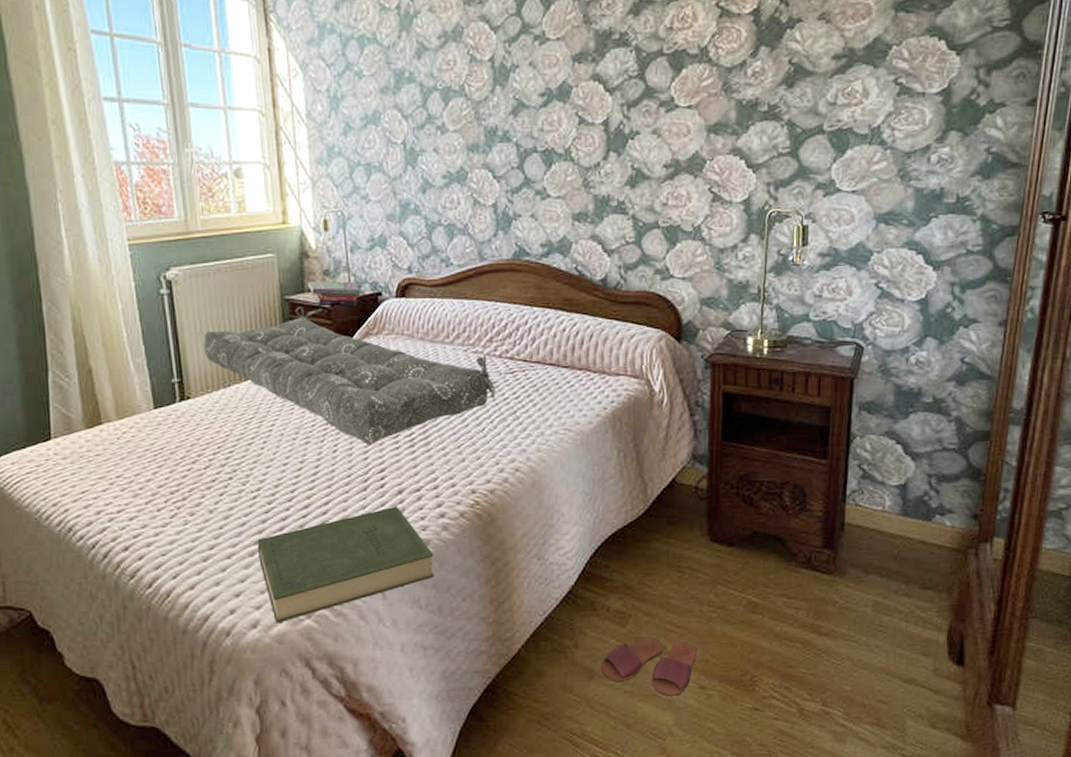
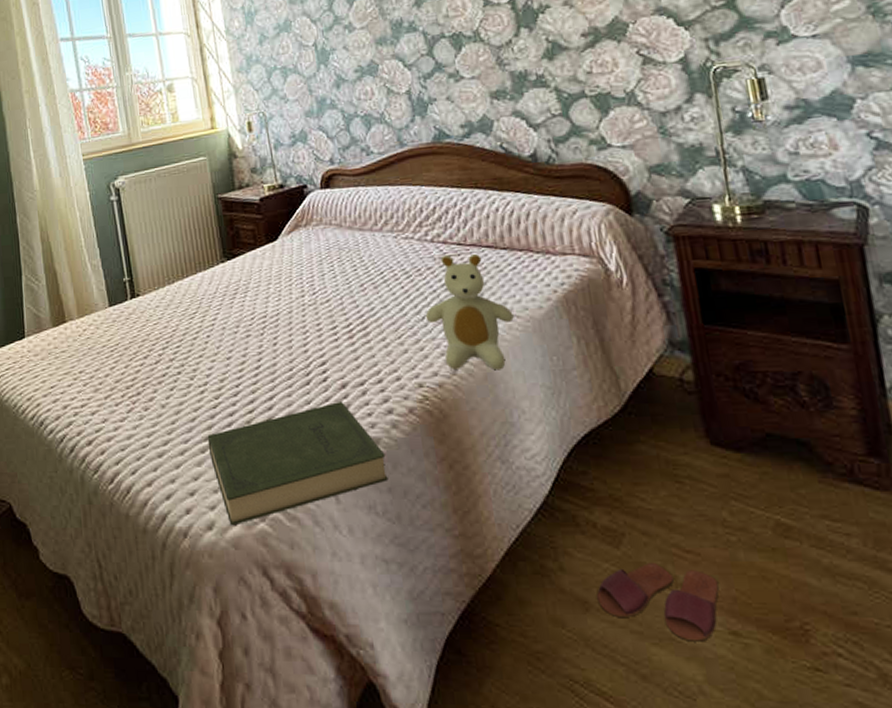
seat cushion: present [203,306,496,446] -> none [148,203,433,338]
books: present [307,280,361,307] -> none [237,176,287,202]
stuffed bear: none [485,370,565,479] -> present [425,253,514,371]

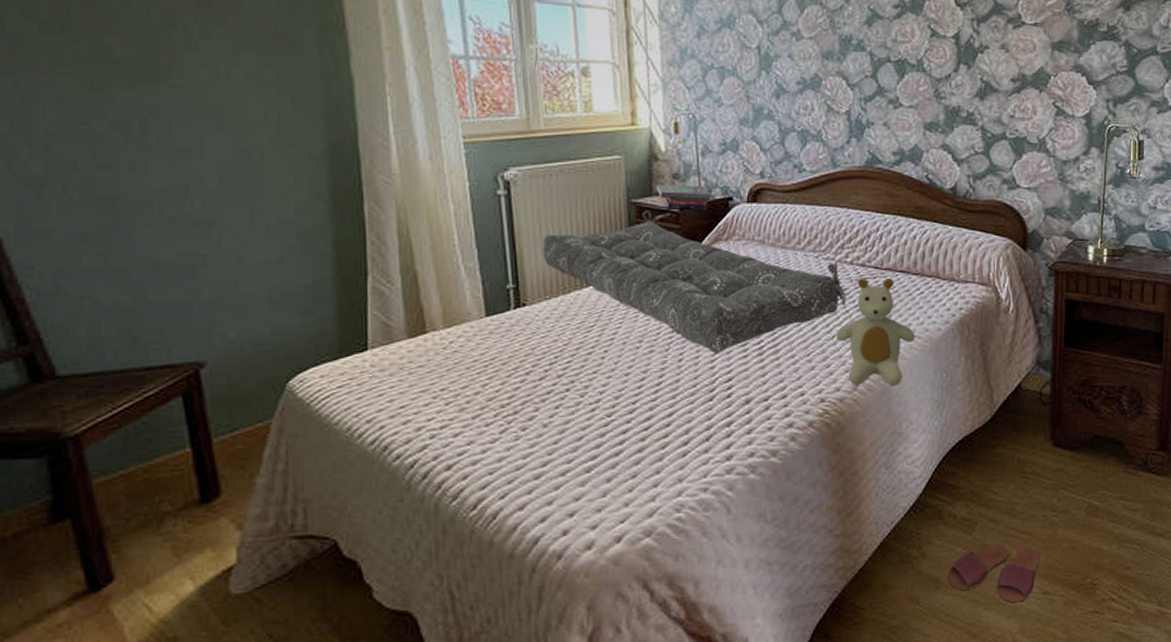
seat cushion: none [148,203,433,338] -> present [542,210,847,355]
book: present [207,400,389,526] -> none [594,416,781,544]
books: none [237,176,287,202] -> present [655,184,711,211]

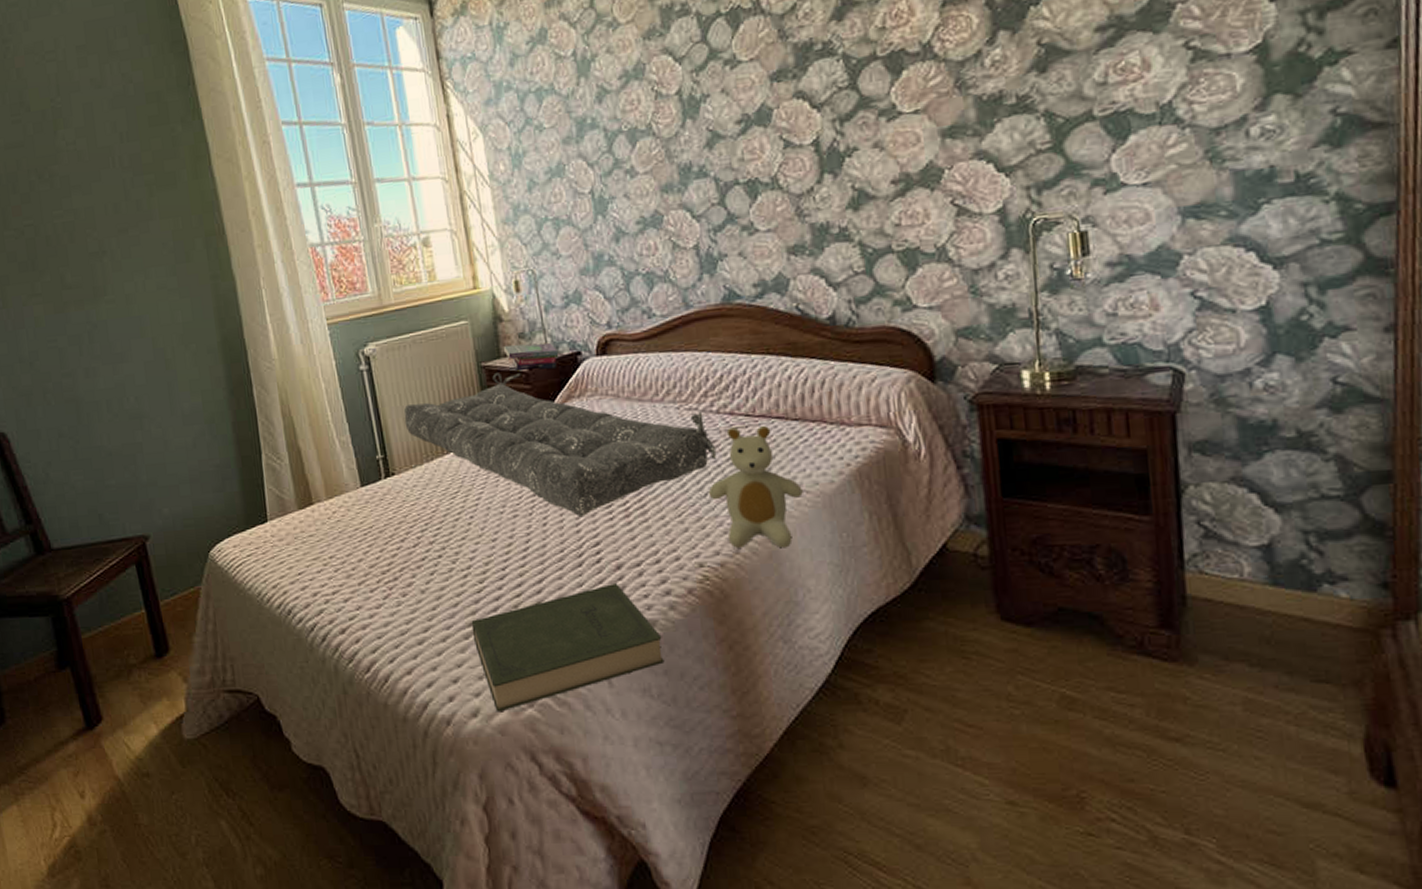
book: none [594,416,781,544] -> present [471,582,665,712]
slippers: present [948,543,1040,603] -> none [875,736,999,812]

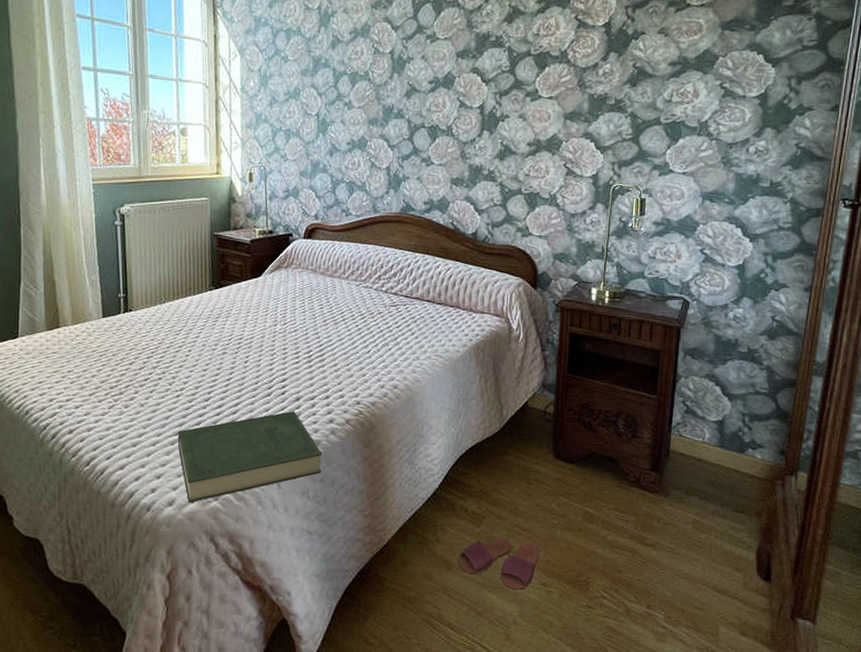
seat cushion: present [404,372,718,518] -> none [146,241,381,359]
books: present [503,342,559,371] -> none [233,221,276,244]
stuffed bear: present [708,425,803,549] -> none [371,304,437,396]
slippers: none [875,736,999,812] -> present [458,536,540,590]

